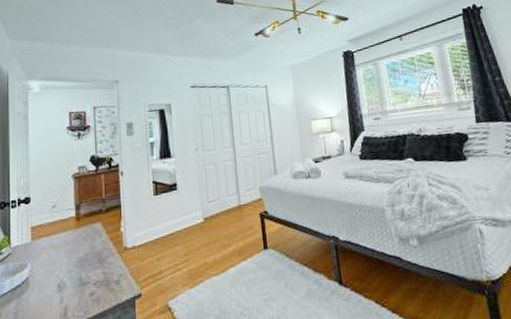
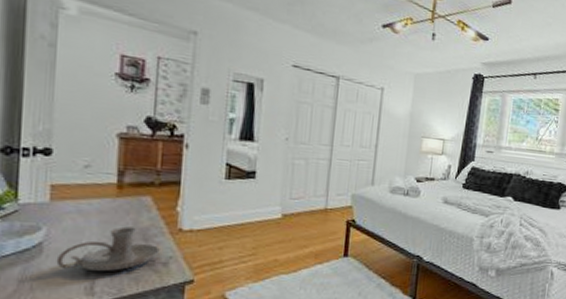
candle holder: none [39,252,112,299] -> present [56,226,160,271]

